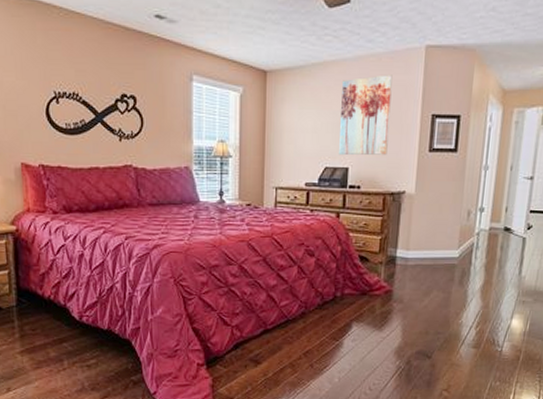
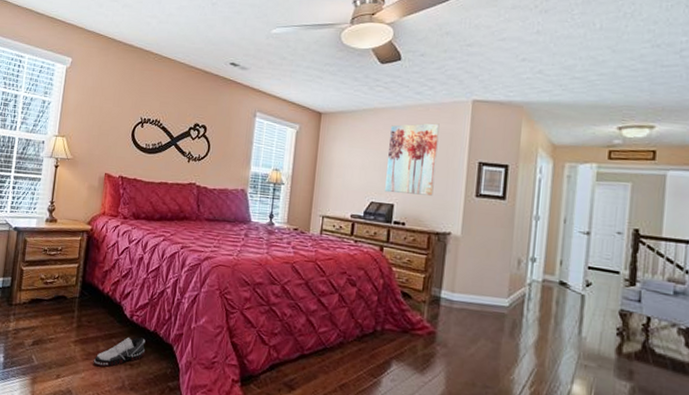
shoe: none [45,337,102,373] -> present [93,337,146,368]

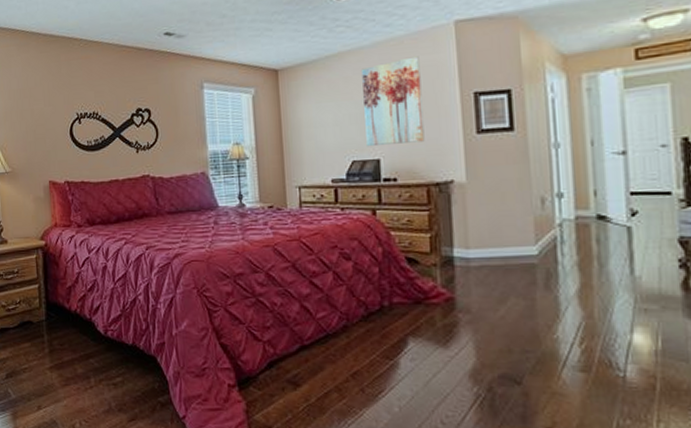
shoe: present [93,337,146,368] -> none [73,353,128,392]

